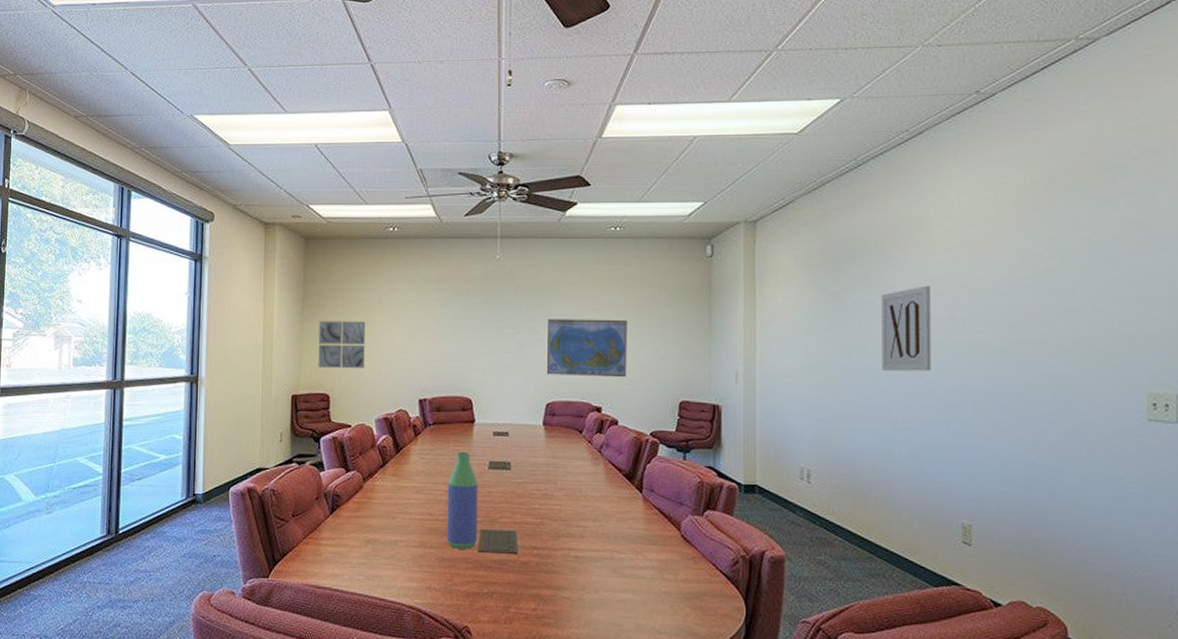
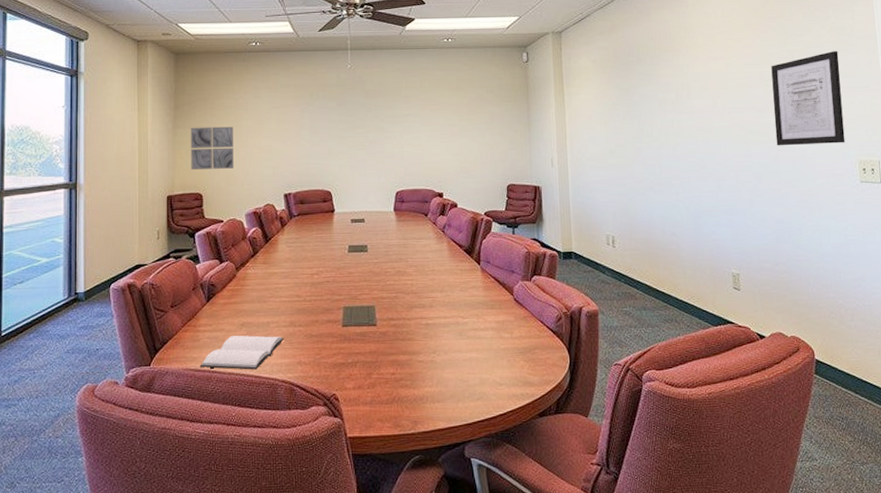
book: none [320,553,413,592] -> present [199,335,284,370]
bottle: present [446,451,478,549] -> none [312,238,341,325]
world map: present [546,319,627,378] -> none [394,117,463,167]
wall art: present [881,285,932,371] -> none [661,81,702,152]
wall art: none [1031,252,1130,370] -> present [771,51,845,146]

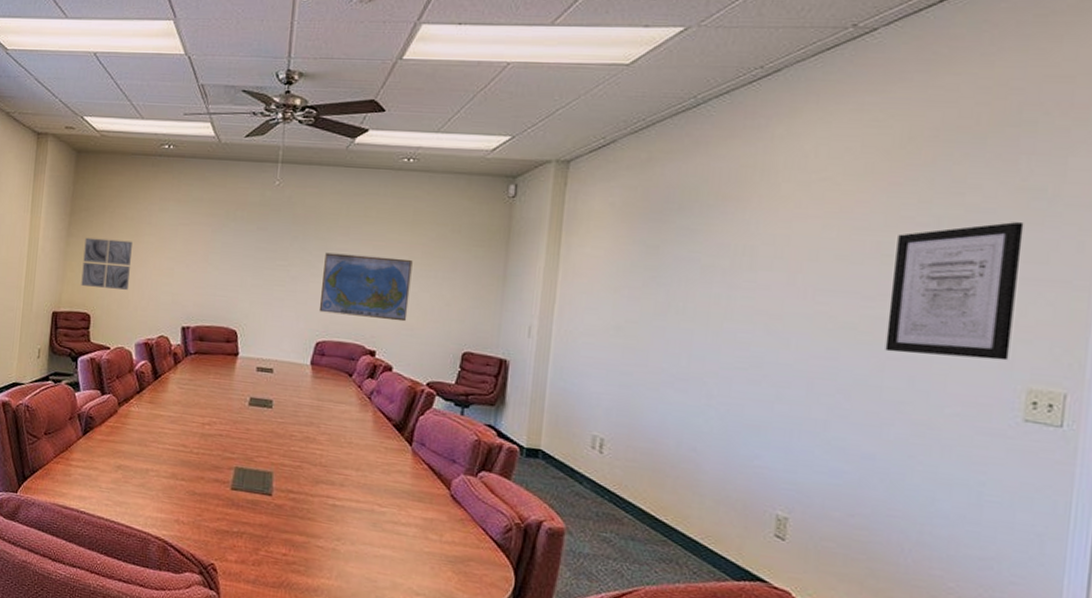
book: present [199,335,284,370] -> none [68,477,163,519]
world map: none [394,117,463,167] -> present [318,252,413,322]

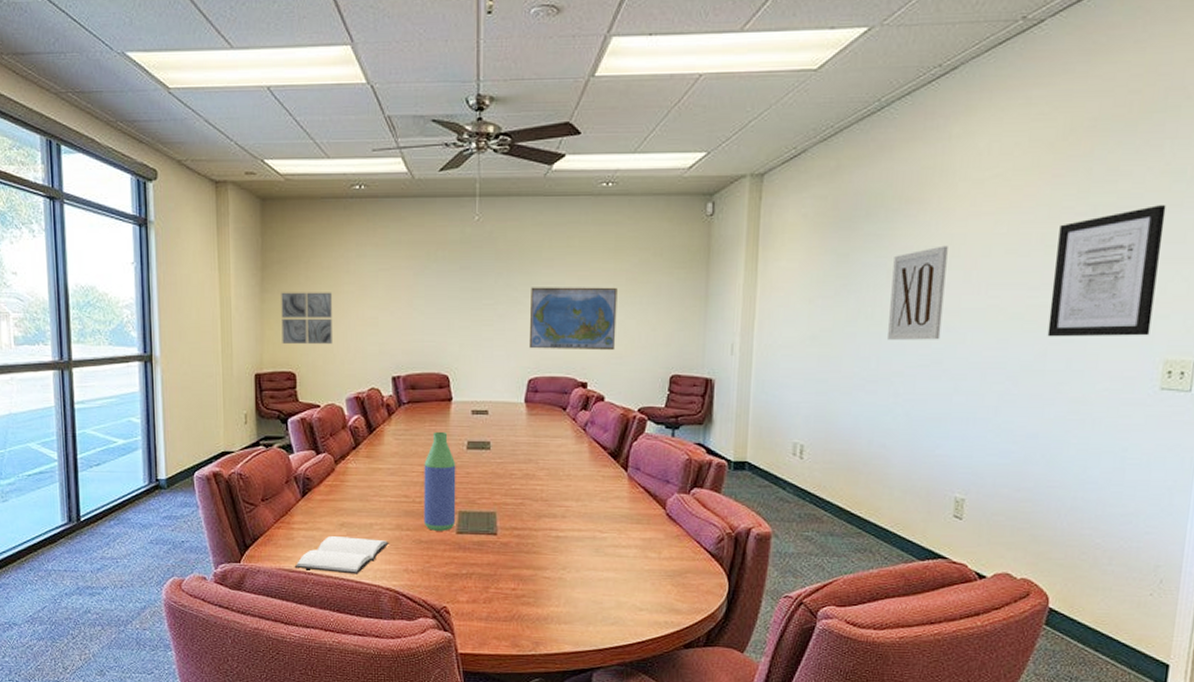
book: none [68,477,163,519] -> present [294,536,389,575]
bottle: none [199,384,237,486] -> present [424,431,456,531]
wall art: none [701,245,770,343] -> present [888,245,948,340]

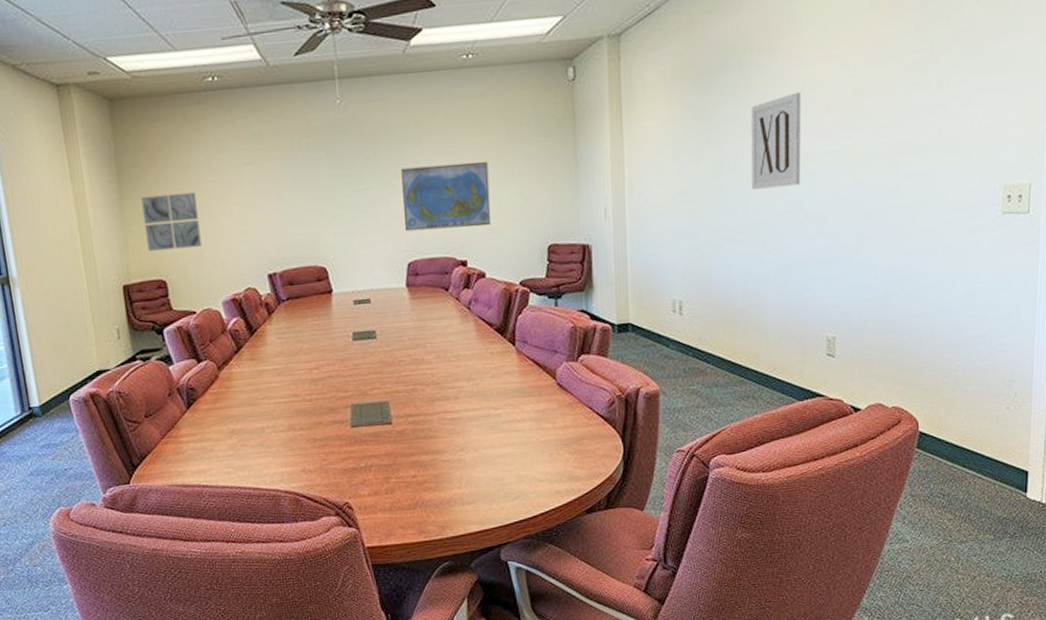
book: present [294,536,389,575] -> none [187,443,283,483]
bottle: present [424,431,456,531] -> none [310,325,349,427]
wall art: present [1047,205,1166,337] -> none [898,36,995,173]

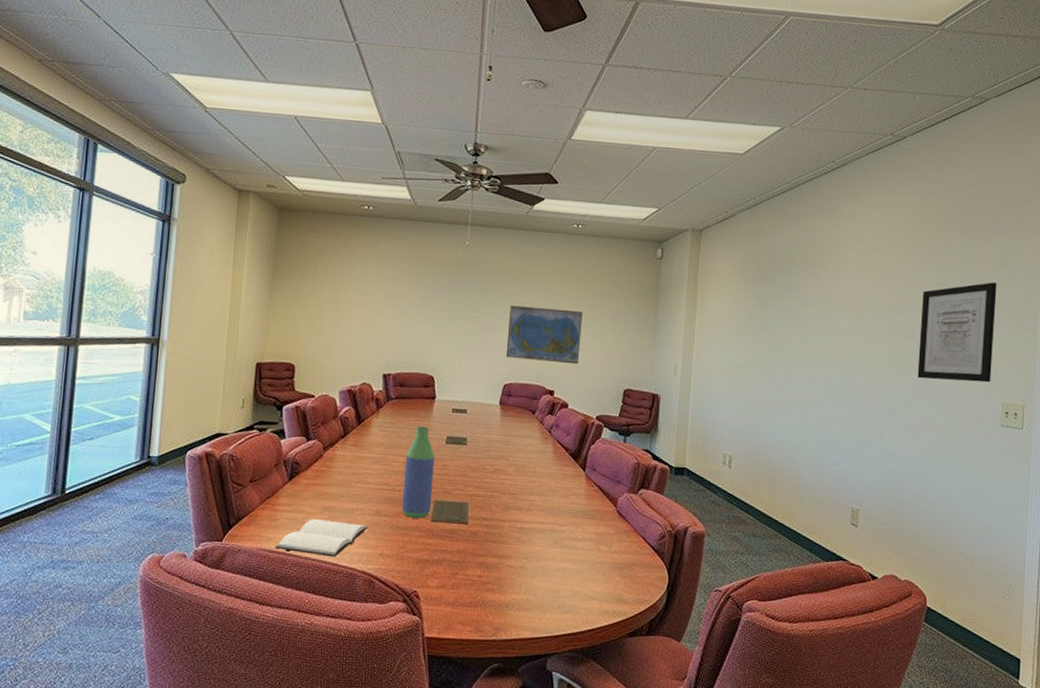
wall art: present [141,192,201,251] -> none [285,291,335,341]
book: none [187,443,283,483] -> present [274,519,368,557]
bottle: none [310,325,349,427] -> present [401,426,435,519]
wall art: present [751,92,801,190] -> none [798,299,842,375]
wall art: none [898,36,995,173] -> present [917,282,997,383]

